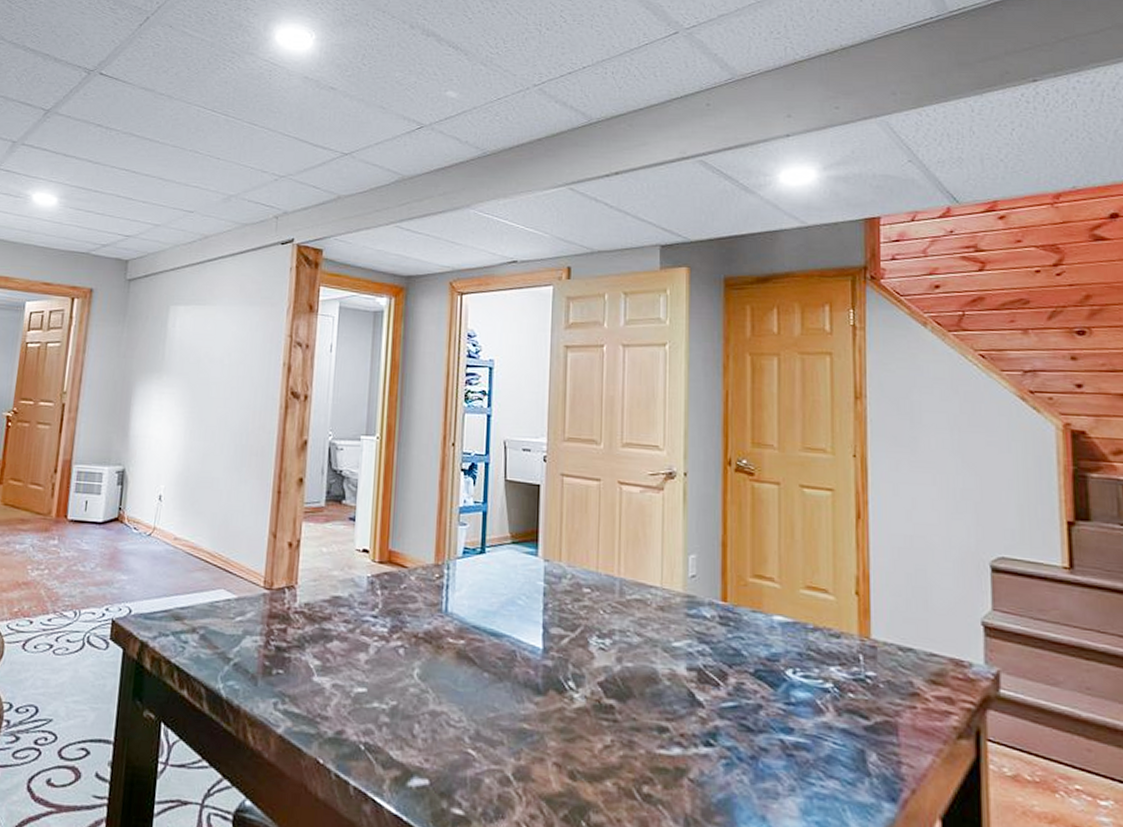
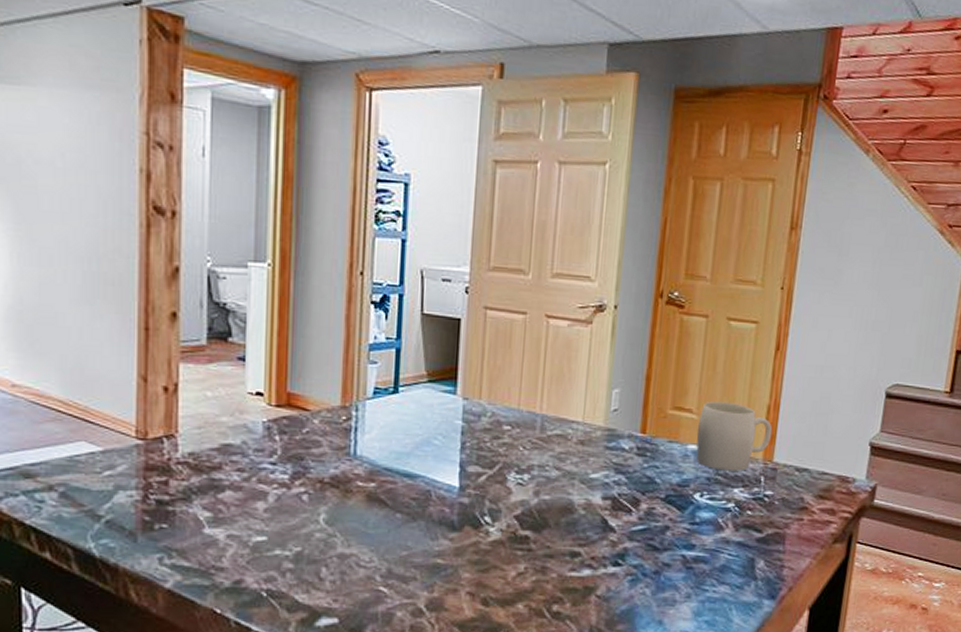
mug: none [781,569,865,648] -> present [696,401,773,471]

